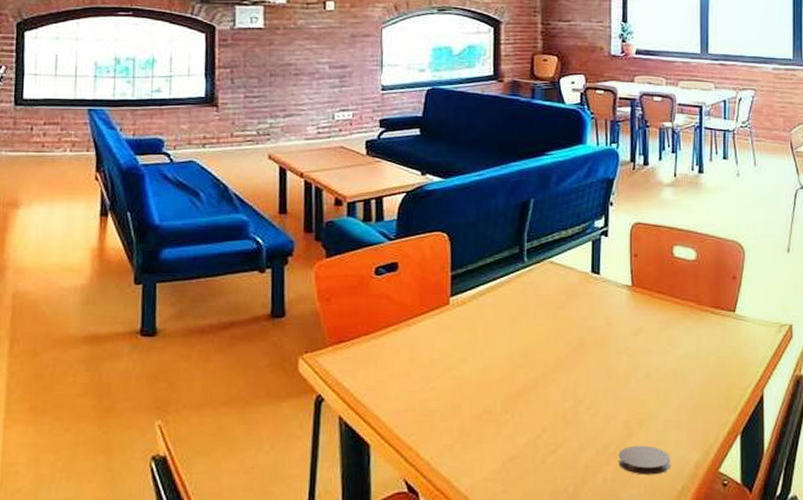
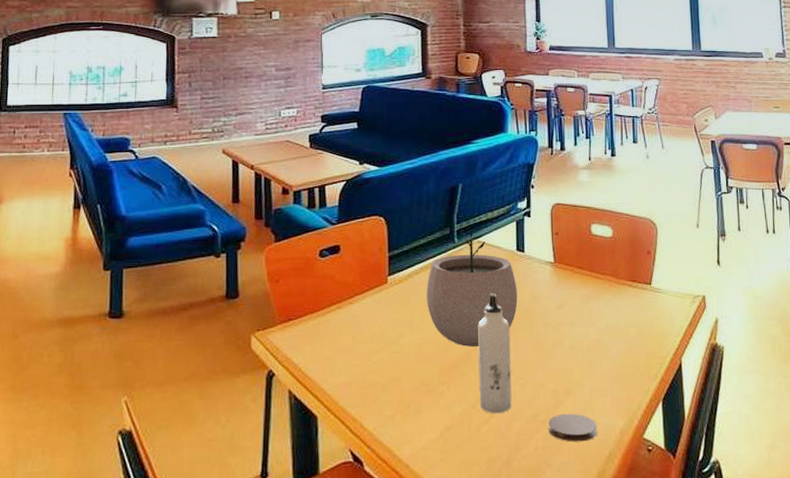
plant pot: none [492,249,591,374] -> present [426,230,518,347]
water bottle: none [546,317,581,445] -> present [478,293,512,414]

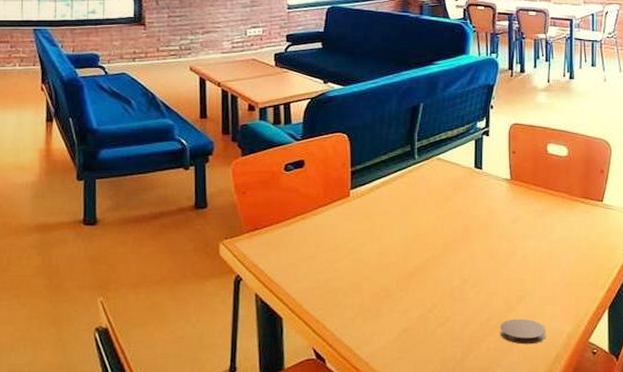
plant pot: present [426,230,518,347] -> none [387,148,474,256]
water bottle: present [478,293,512,414] -> none [436,207,466,318]

